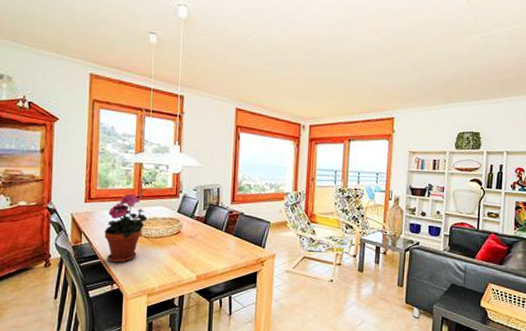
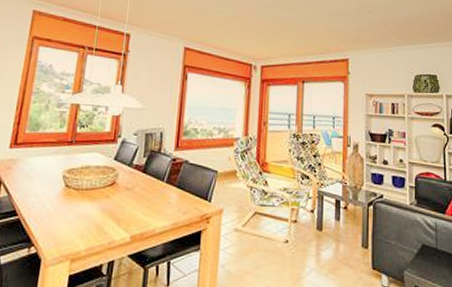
potted plant: present [104,194,148,263] -> none [27,138,80,221]

